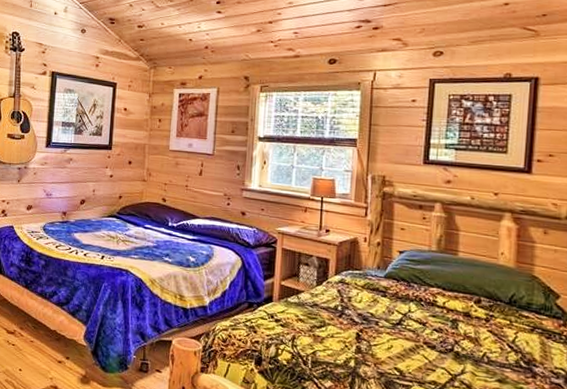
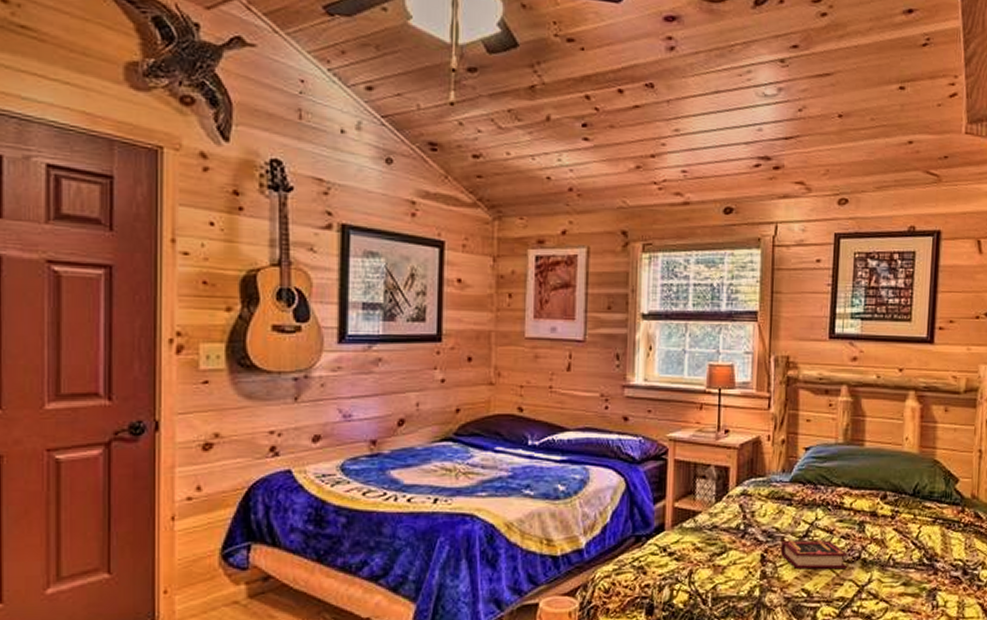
book: none [375,324,441,358] -> present [781,540,848,569]

